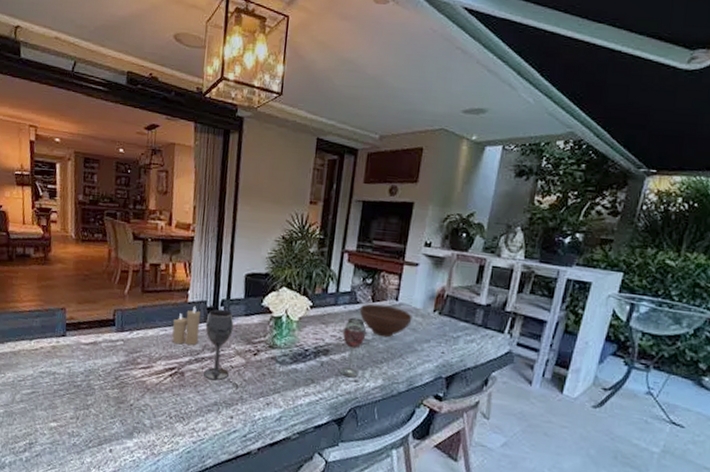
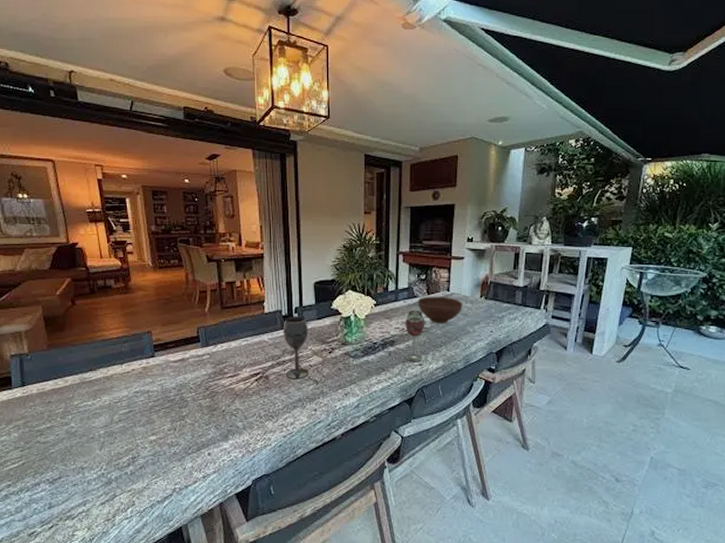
candle: present [172,306,201,346] -> none [252,316,278,352]

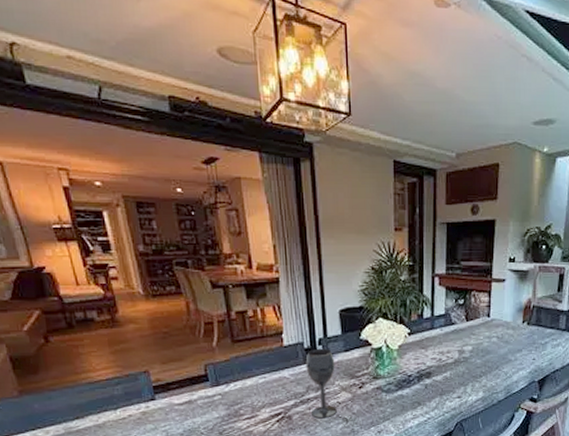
wineglass: present [405,310,425,362] -> none [443,338,464,395]
bowl: present [417,296,463,324] -> none [455,322,504,353]

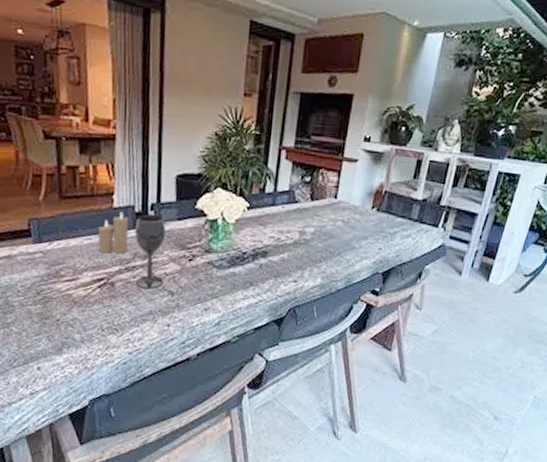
candle: none [270,349,301,390] -> present [97,211,130,254]

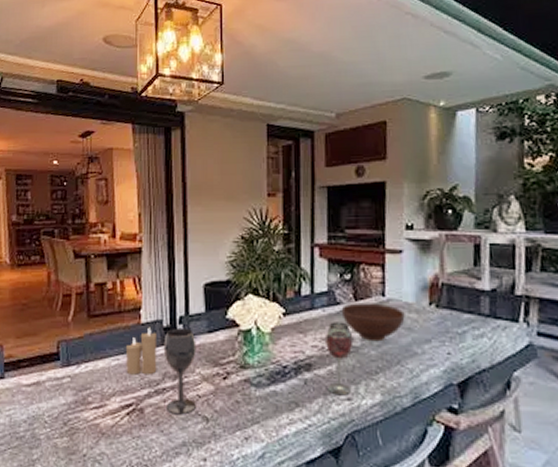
wineglass: none [278,217,305,279] -> present [326,322,354,396]
bowl: none [298,202,351,236] -> present [341,303,405,342]

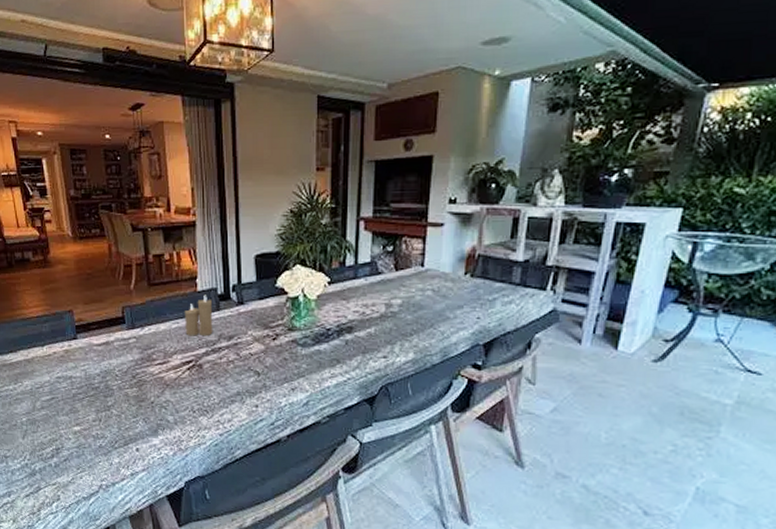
wine glass: present [163,327,196,415] -> none [218,295,248,370]
wineglass: present [326,322,354,396] -> none [366,290,392,354]
bowl: present [341,303,405,342] -> none [382,272,441,308]

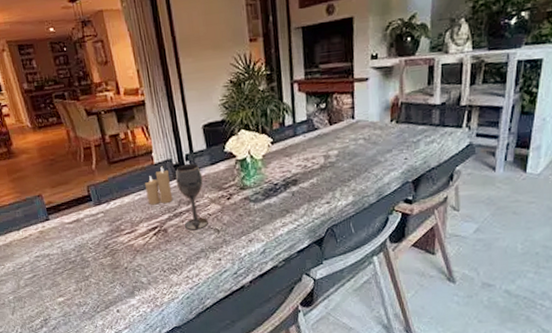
wine glass: none [218,295,248,370] -> present [175,163,208,231]

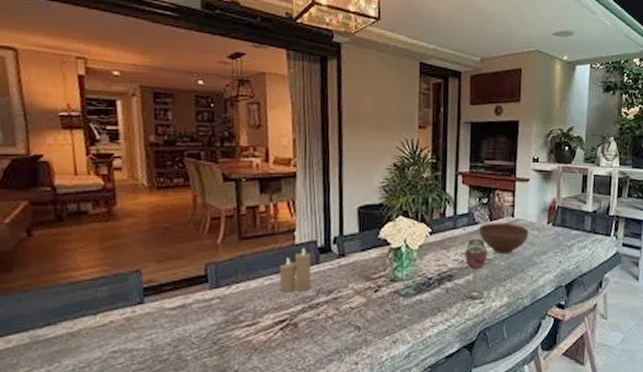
wine glass: present [175,163,208,231] -> none [318,247,350,326]
wineglass: none [307,143,330,201] -> present [465,239,488,300]
bowl: none [319,125,371,157] -> present [478,222,529,255]

